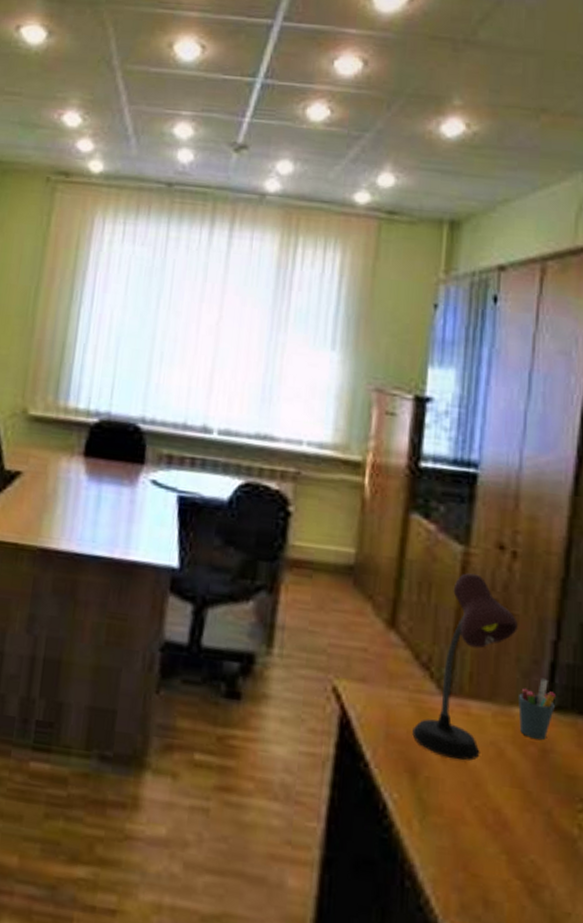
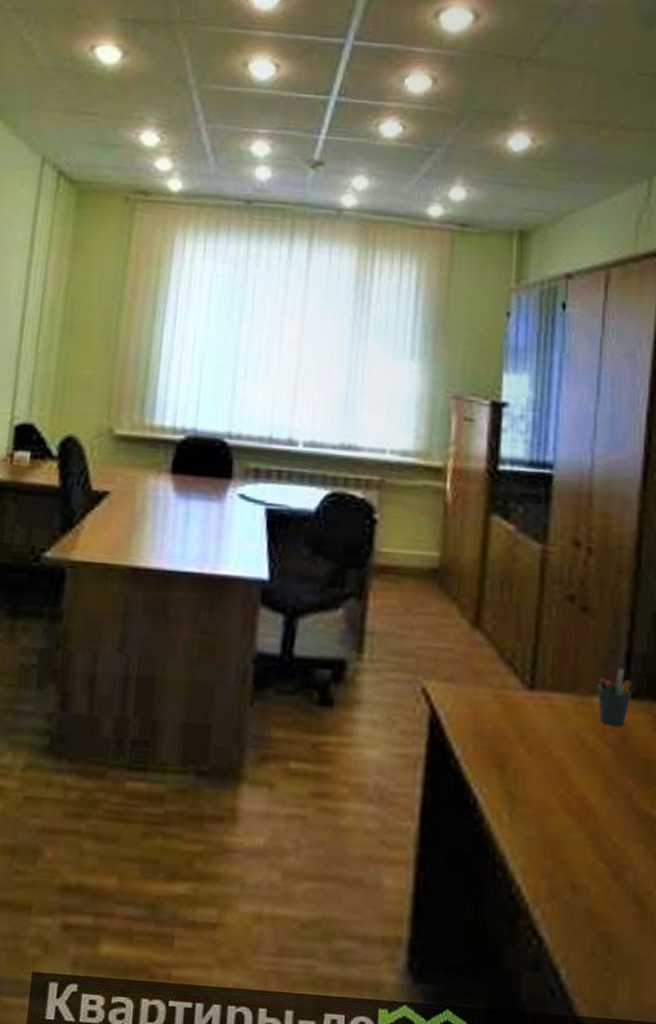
desk lamp: present [412,573,518,761] -> none [499,570,595,752]

